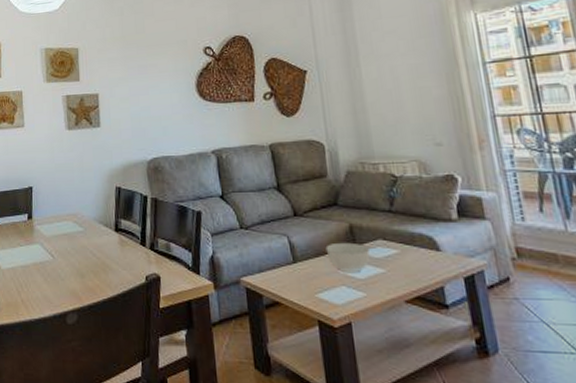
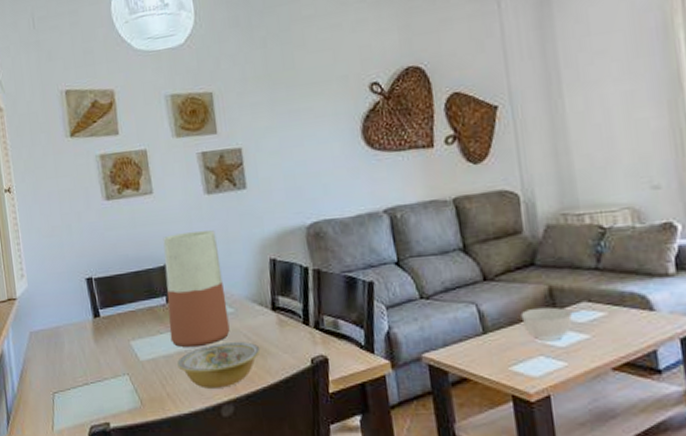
vase: none [28,160,79,259] -> present [163,230,230,347]
ceramic bowl: none [33,256,103,298] -> present [177,341,261,389]

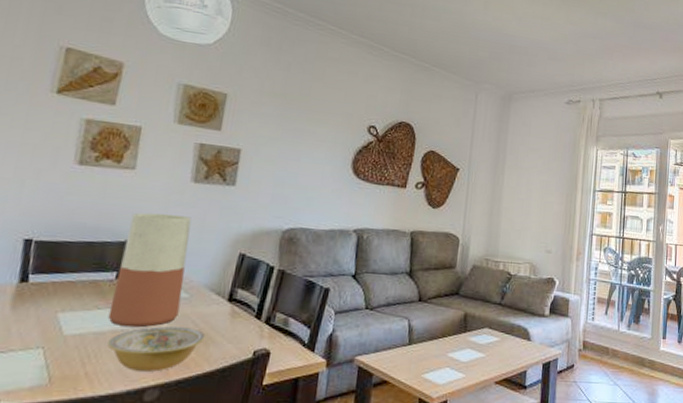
bowl: present [520,306,573,342] -> none [439,328,476,357]

